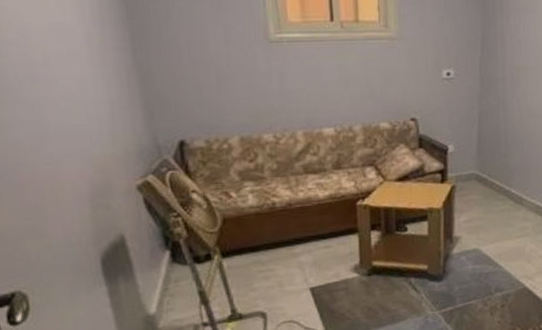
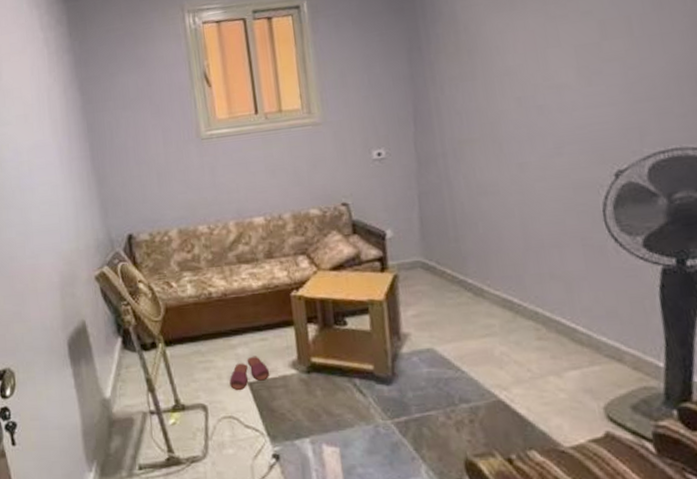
slippers: none [291,262,331,297] -> present [229,356,269,391]

